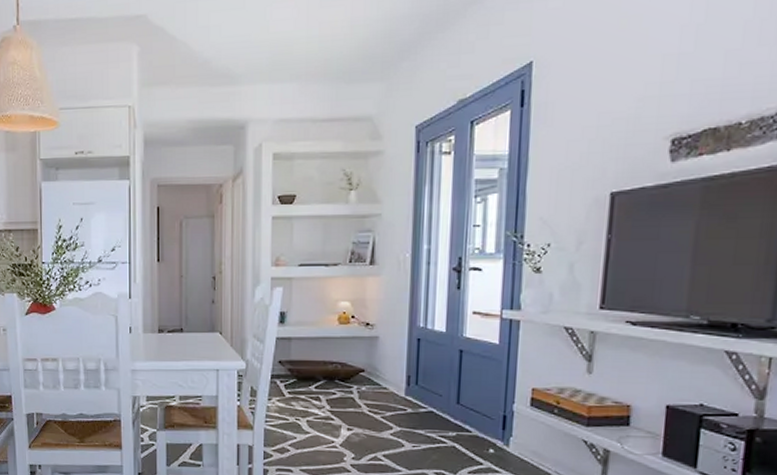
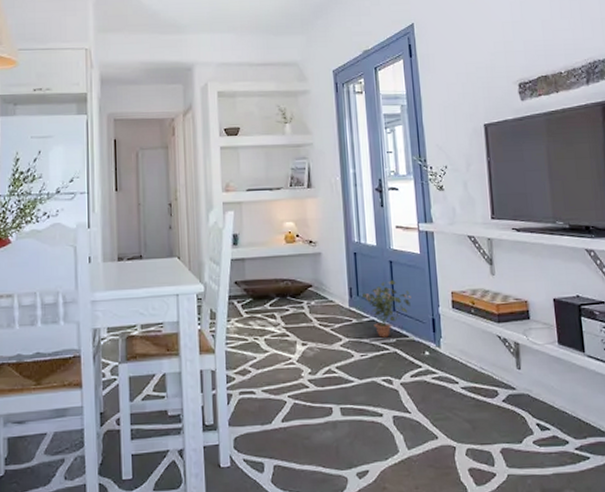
potted plant: none [421,371,481,430] -> present [361,280,411,338]

